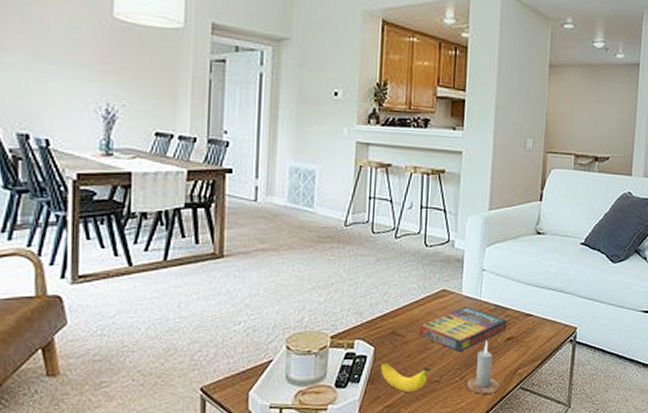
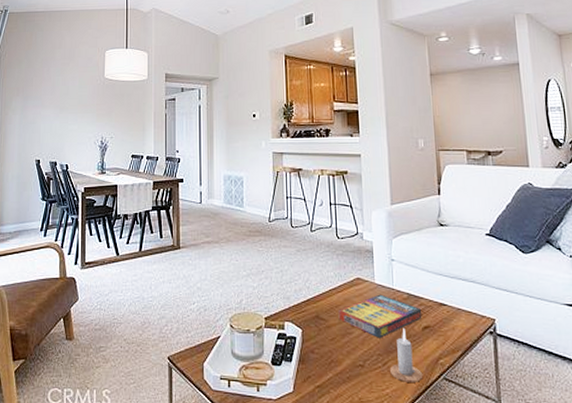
banana: present [381,361,431,393] -> none [309,343,355,375]

